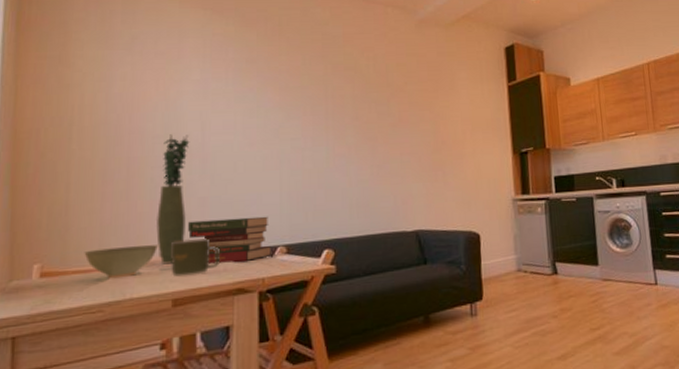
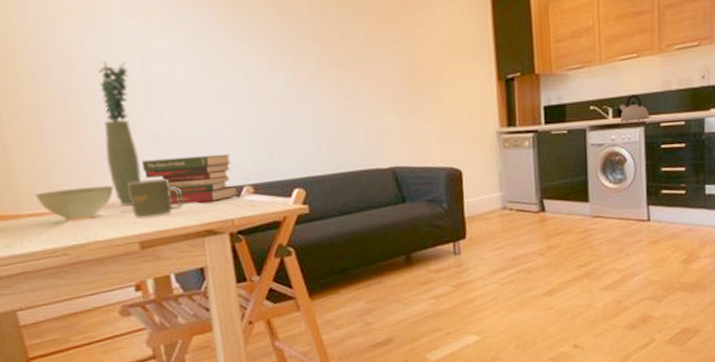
kettle: none [622,167,650,192] -> present [619,94,650,122]

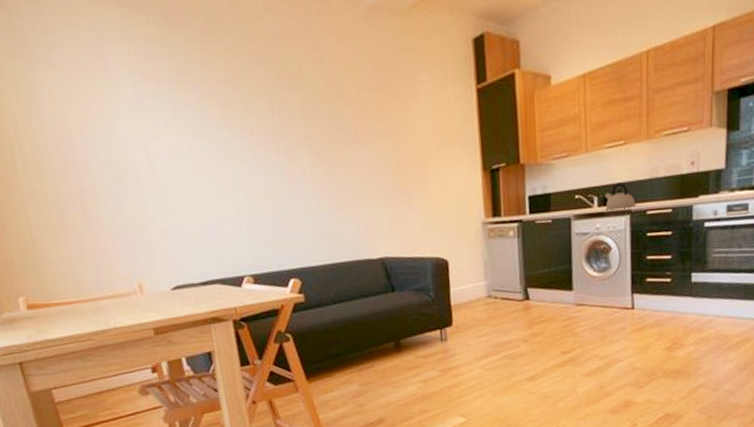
bowl: present [34,186,114,222] -> none [61,277,129,310]
vase: present [98,61,142,206] -> none [110,161,153,296]
mug: present [127,178,183,220] -> none [141,270,191,308]
books: present [142,153,238,205] -> none [153,246,239,295]

